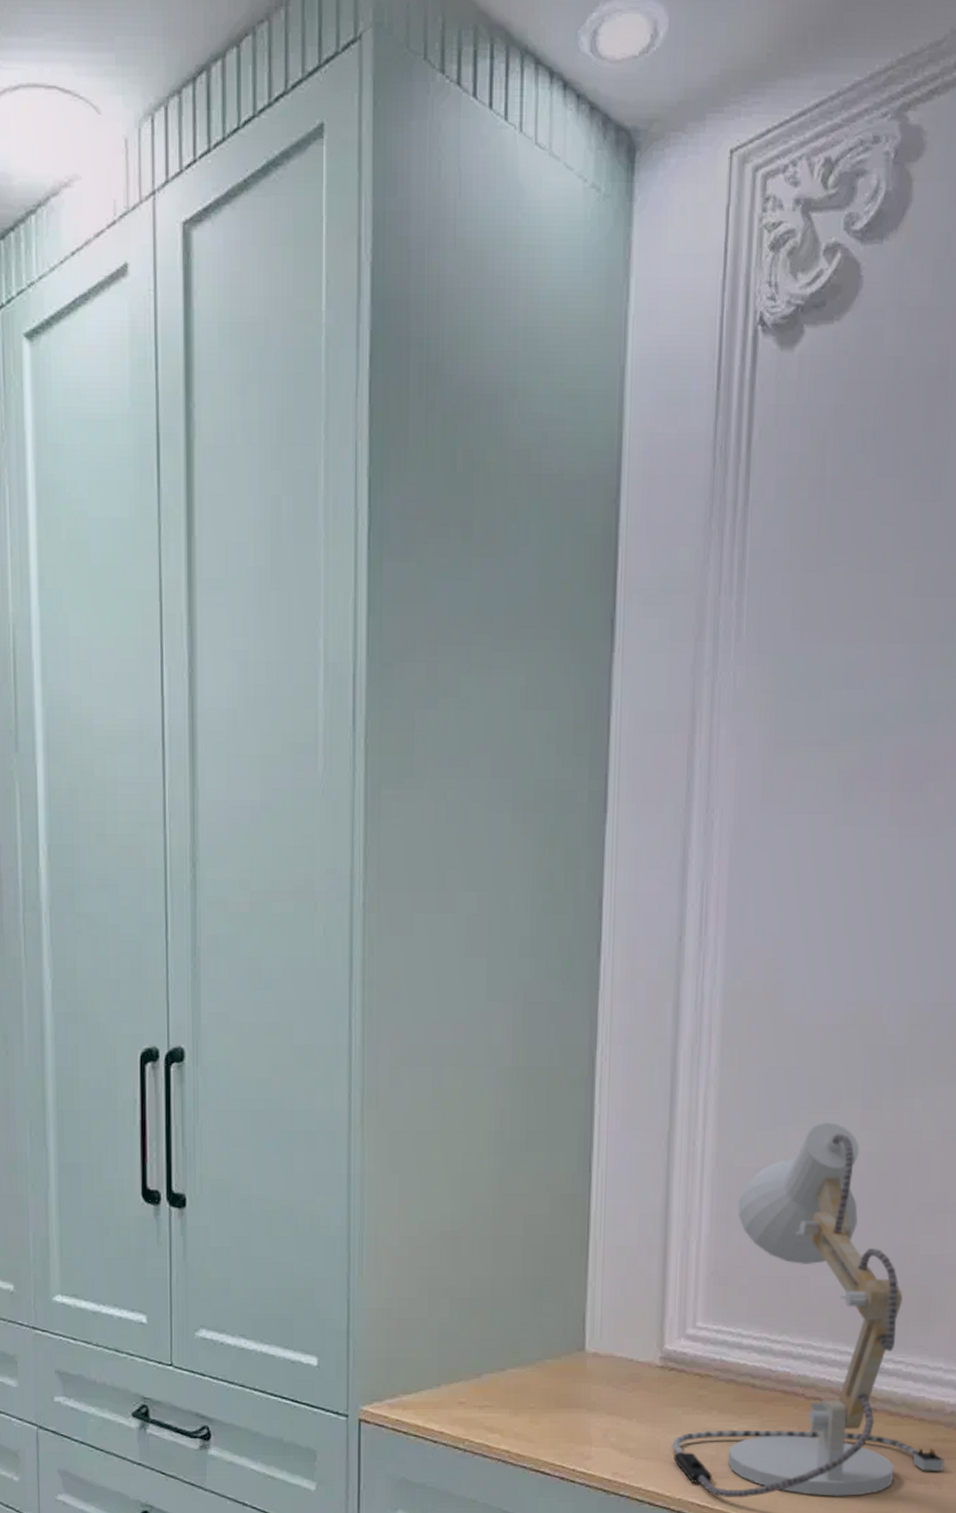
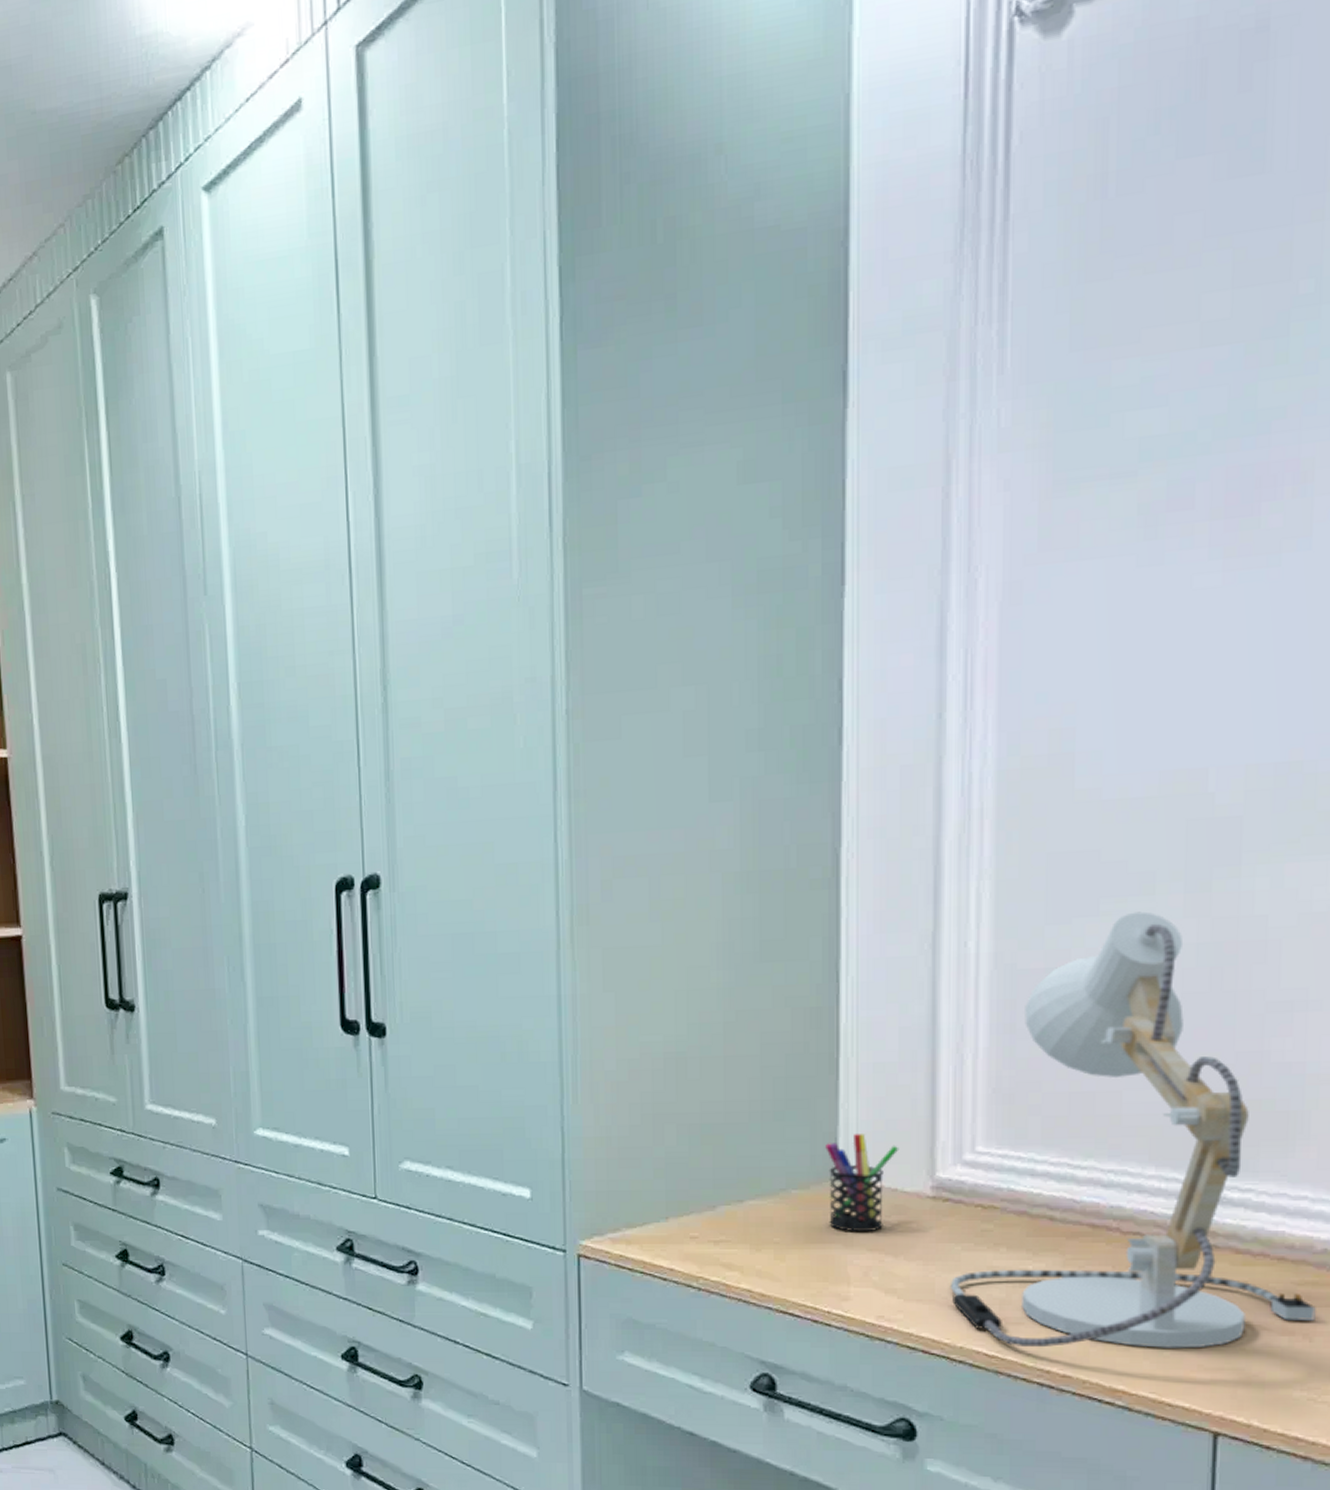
pen holder: none [574,1308,636,1398] -> present [824,1133,899,1232]

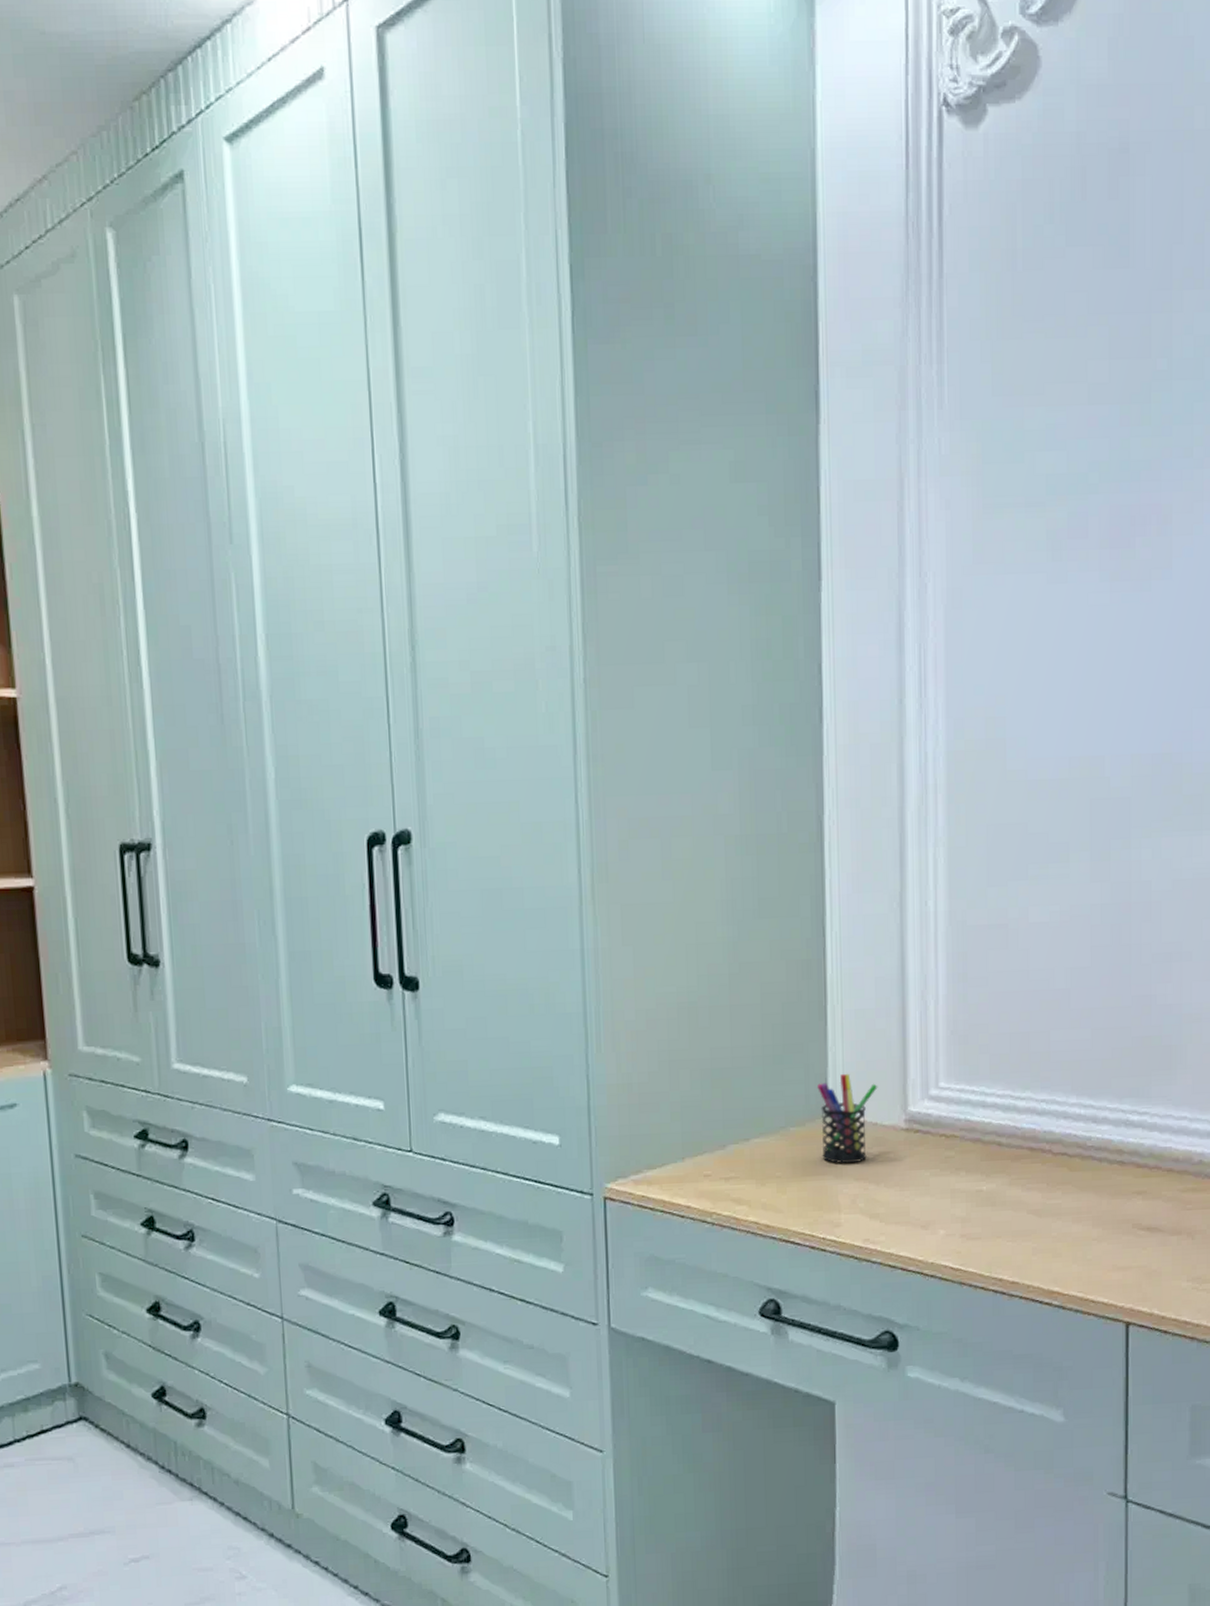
desk lamp: present [949,911,1316,1348] -> none [921,876,1196,1259]

